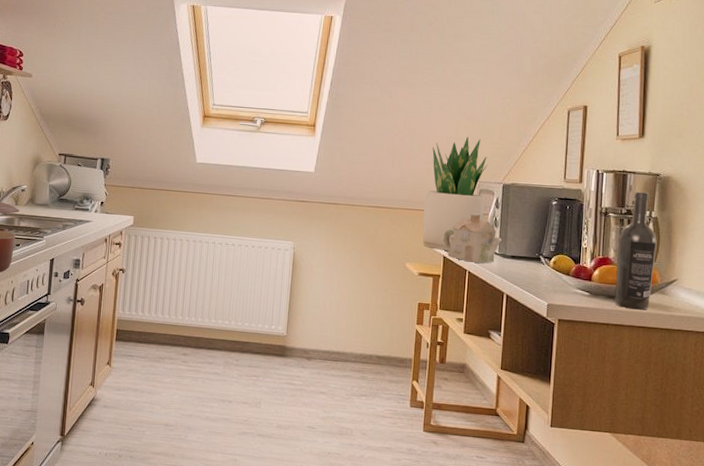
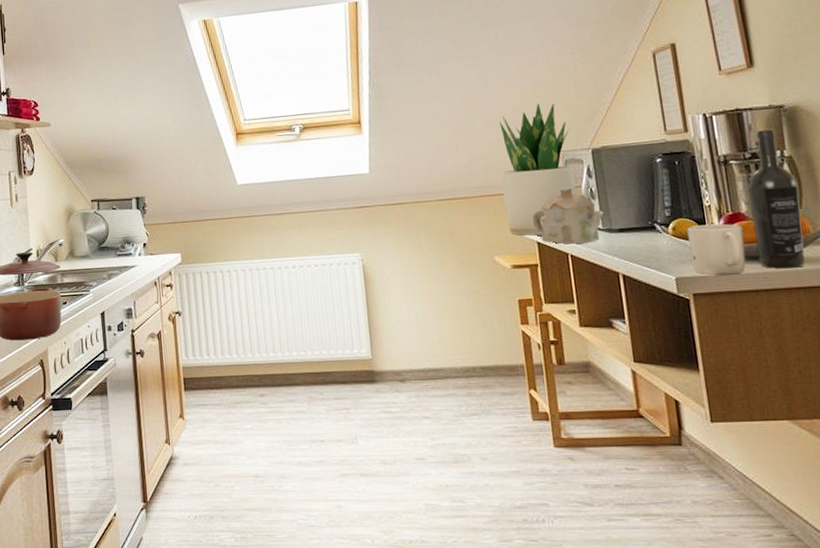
mug: none [562,262,608,308] -> present [686,223,746,275]

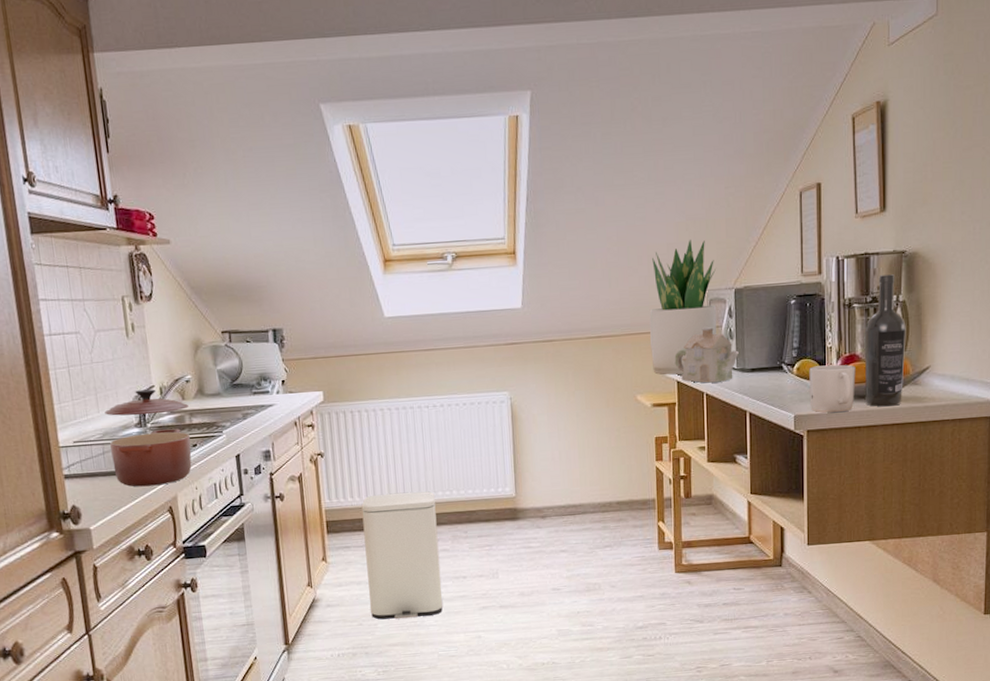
pedal bin: none [217,351,301,482] -> present [361,491,443,620]

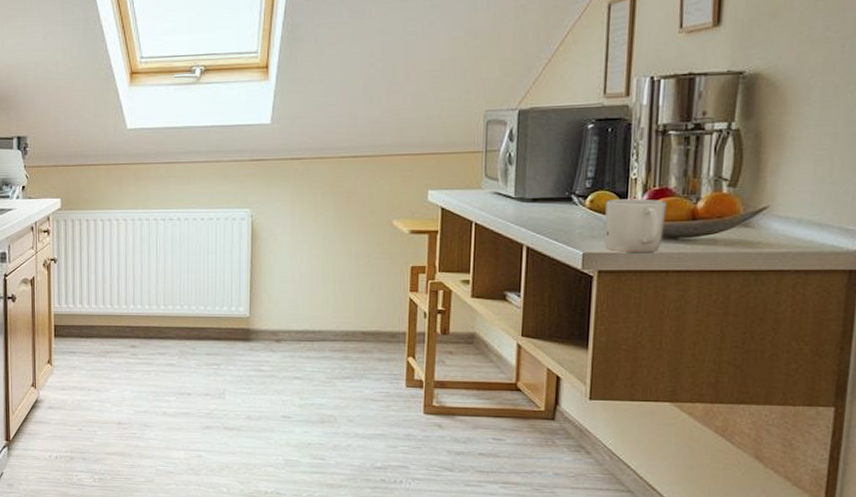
pedal bin: present [361,491,443,620] -> none [90,303,165,429]
planter: present [649,240,717,376] -> none [413,56,498,202]
teapot: present [674,327,739,383] -> none [440,151,518,212]
wine bottle: present [864,274,906,407] -> none [677,98,739,250]

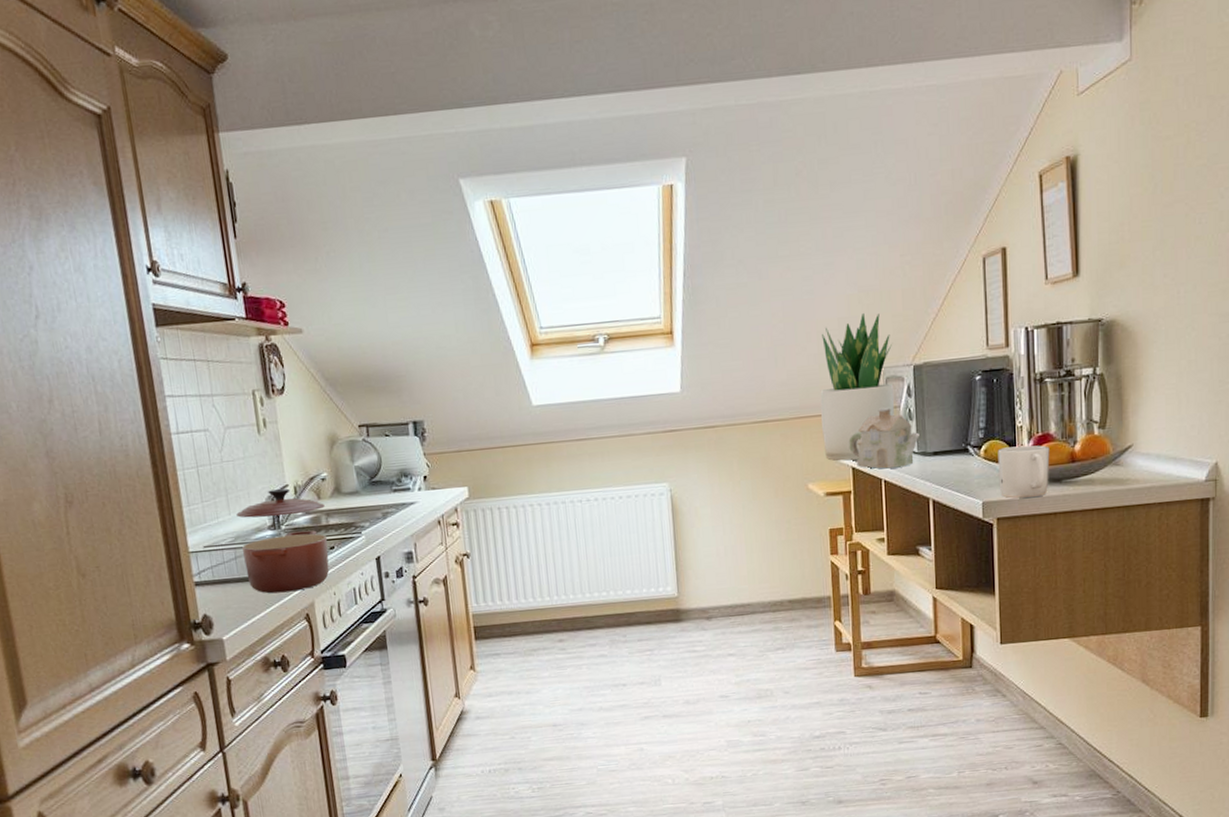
planter: none [413,56,498,202] -> present [820,313,895,462]
teapot: none [440,151,518,212] -> present [848,408,919,469]

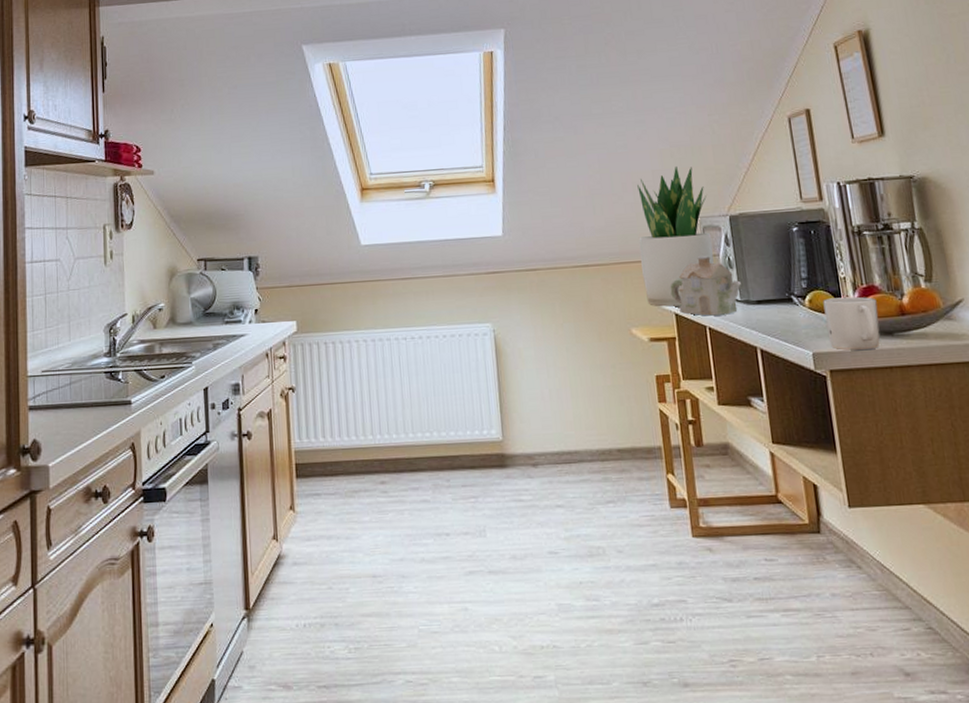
saucepan: present [236,488,330,594] -> none [76,317,159,421]

